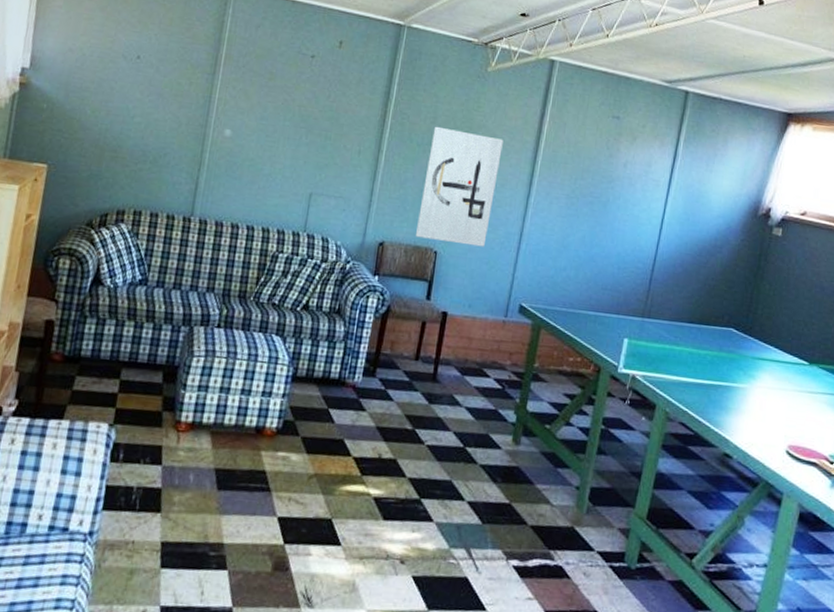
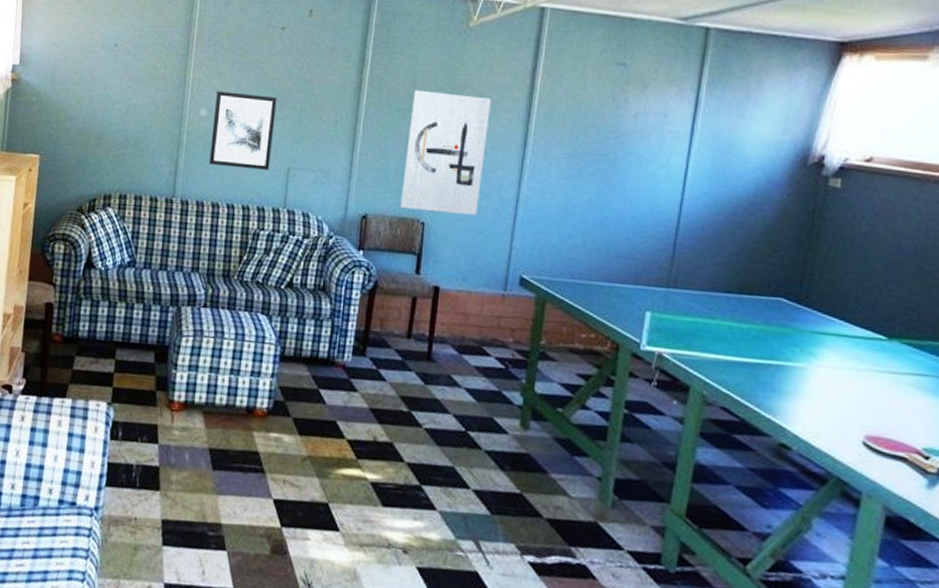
wall art: none [230,113,303,194] -> present [209,91,277,170]

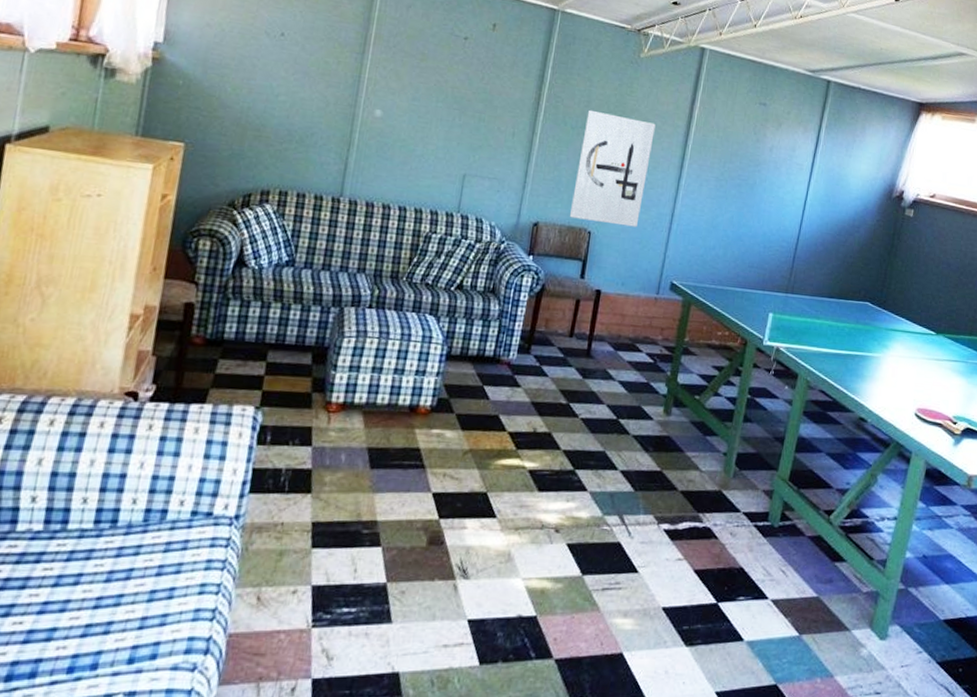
wall art: present [209,91,277,170] -> none [381,93,456,175]

